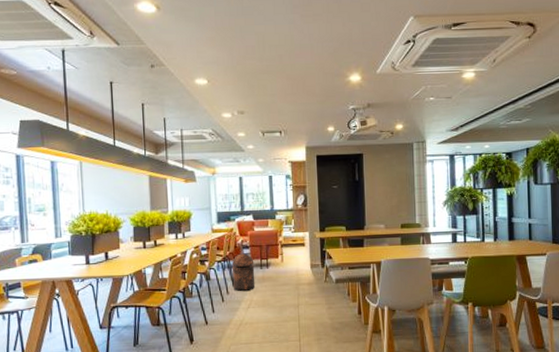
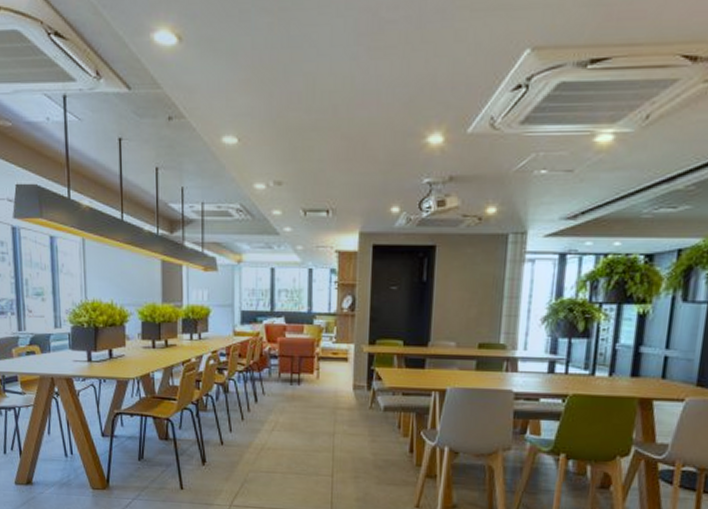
trash can: present [232,253,256,292] -> none [255,364,283,411]

